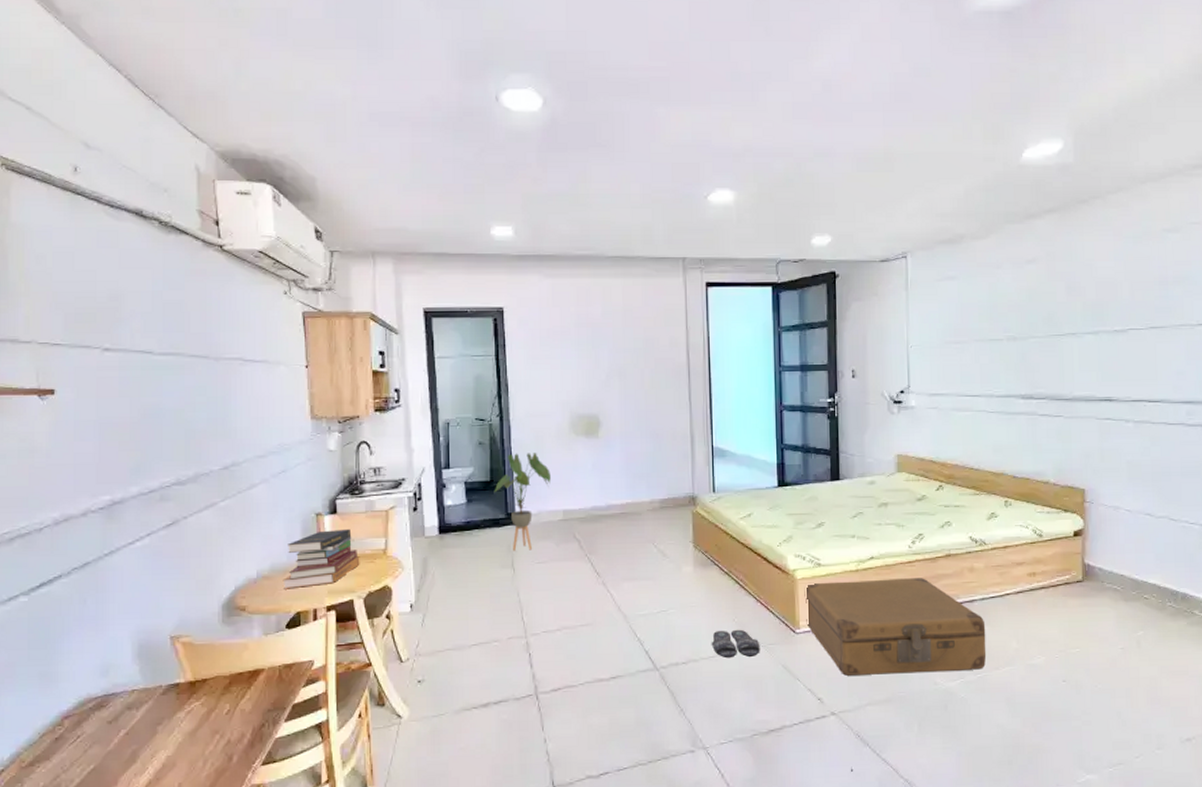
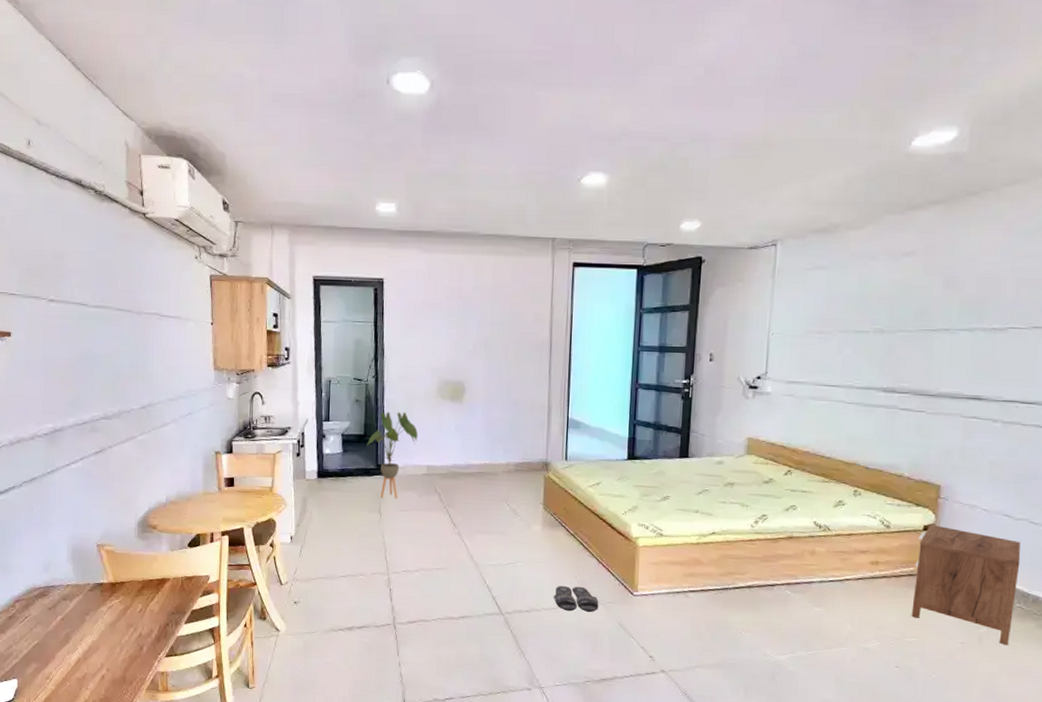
books: present [282,528,360,589] -> none [186,467,250,514]
suitcase: present [804,578,987,676] -> none [644,550,822,647]
nightstand: none [1070,530,1166,647] -> present [911,524,1021,646]

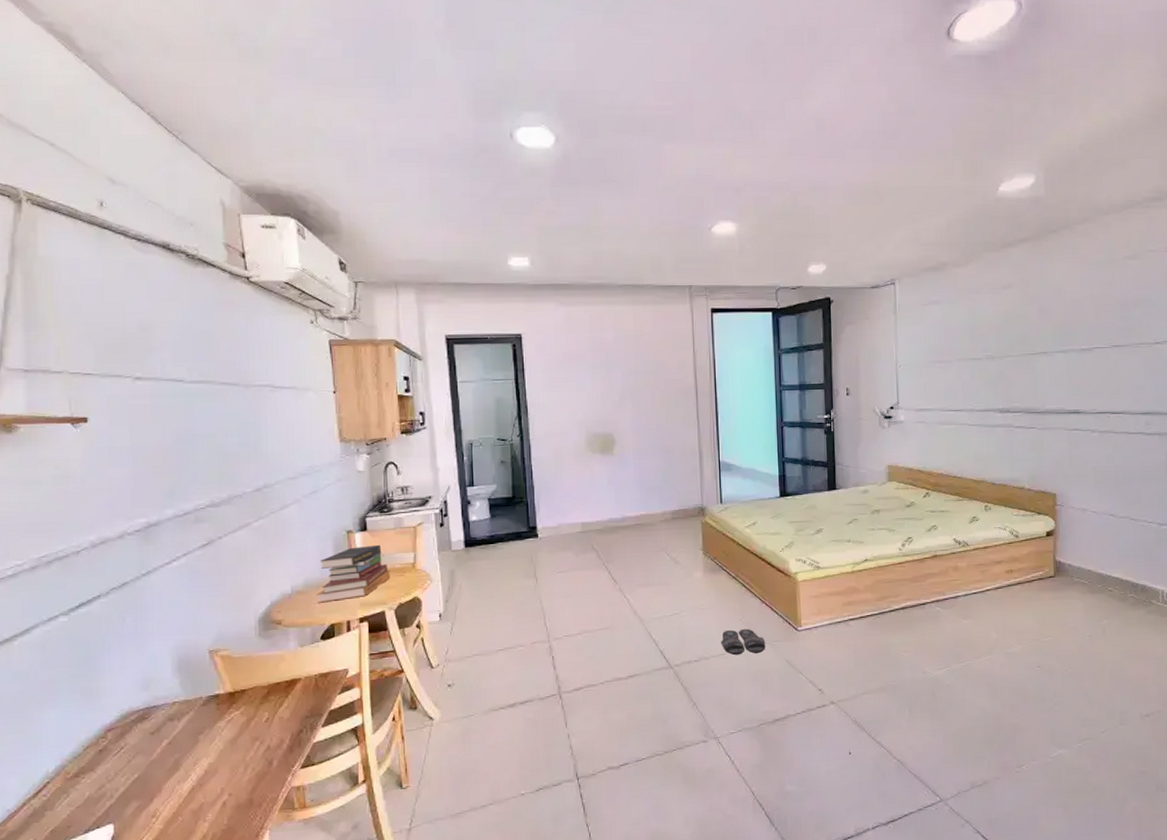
books: none [186,467,250,514] -> present [316,544,390,603]
house plant: present [368,411,418,499] -> none [517,470,569,562]
nightstand: present [911,524,1021,646] -> none [1043,530,1128,633]

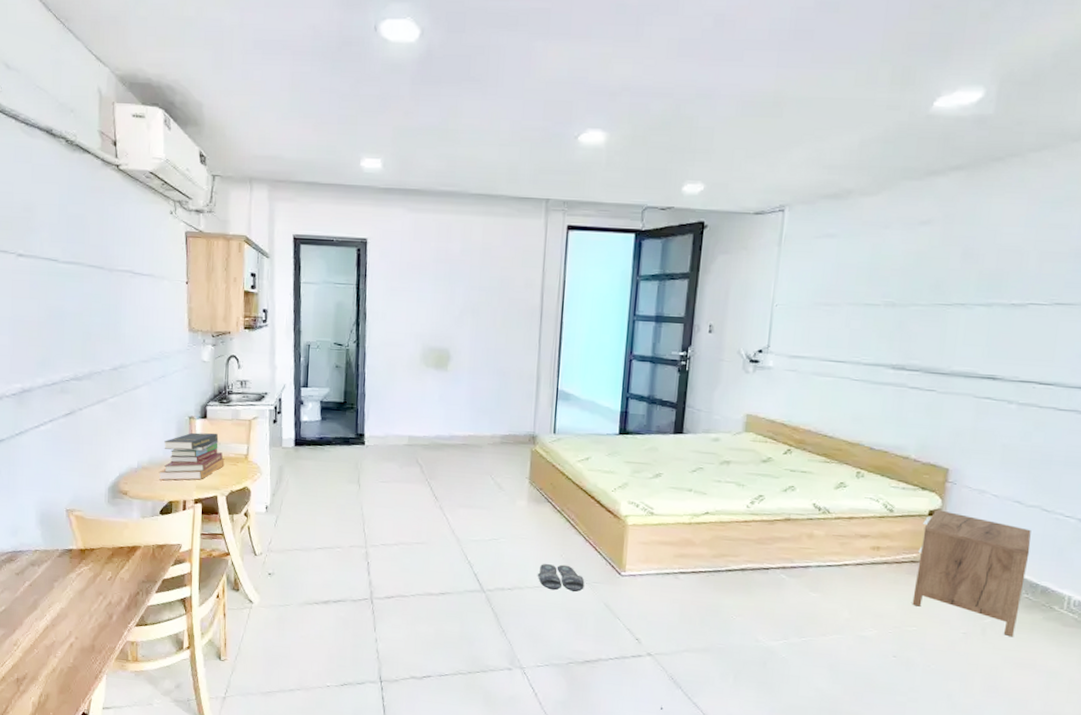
nightstand: none [1043,530,1128,633] -> present [912,509,1031,637]

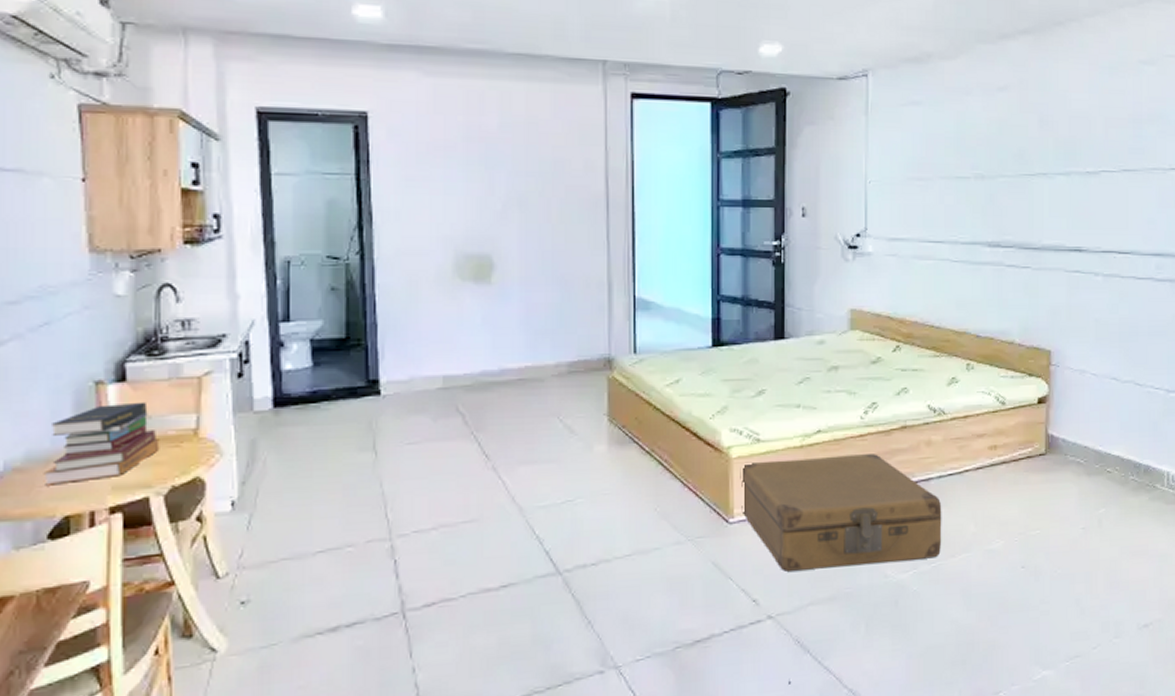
slippers: present [537,563,585,592] -> none [627,520,687,555]
suitcase: none [632,529,818,634] -> present [740,454,942,571]
nightstand: present [912,509,1031,637] -> none [1033,396,1130,525]

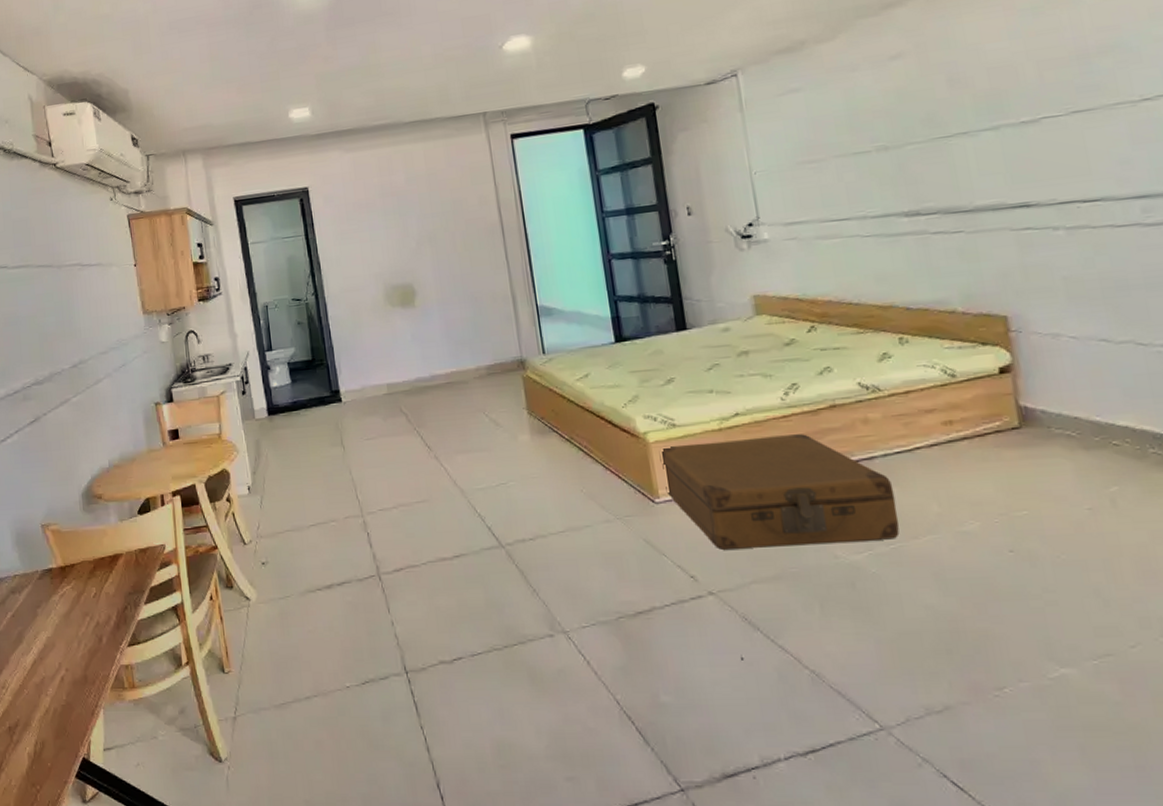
books: present [43,401,160,486] -> none [131,415,198,477]

